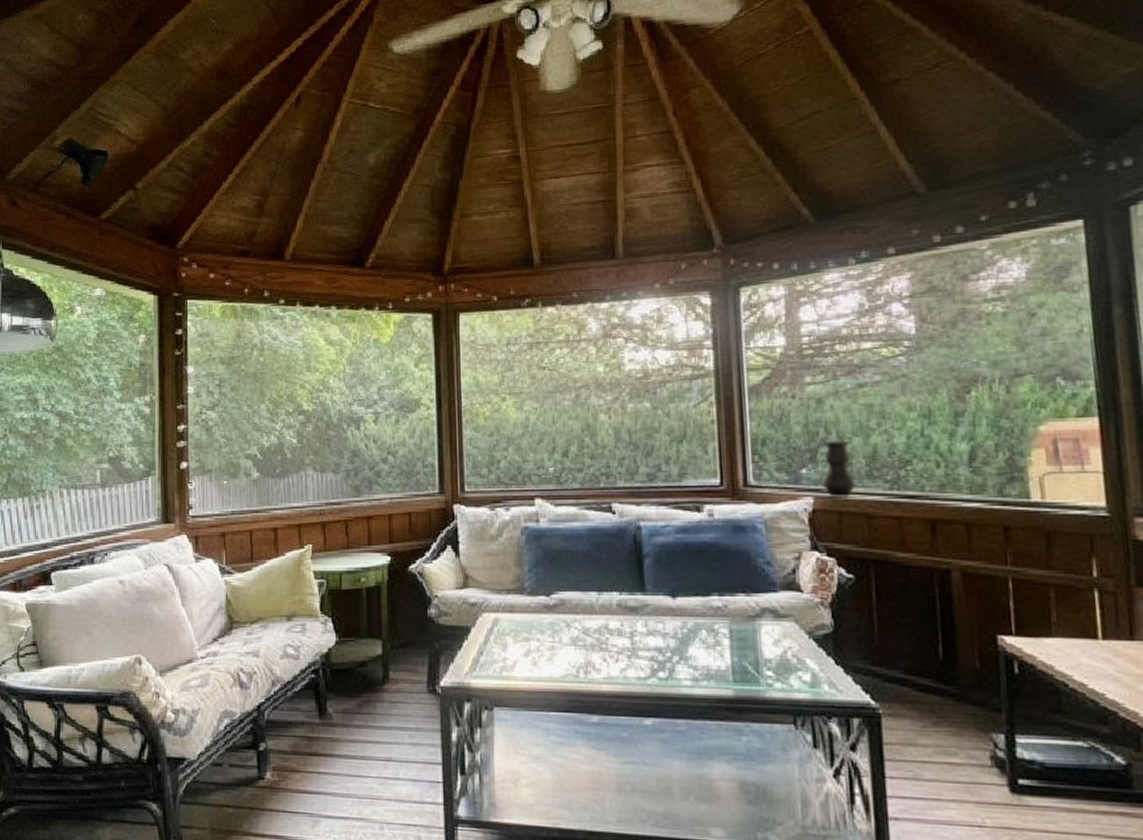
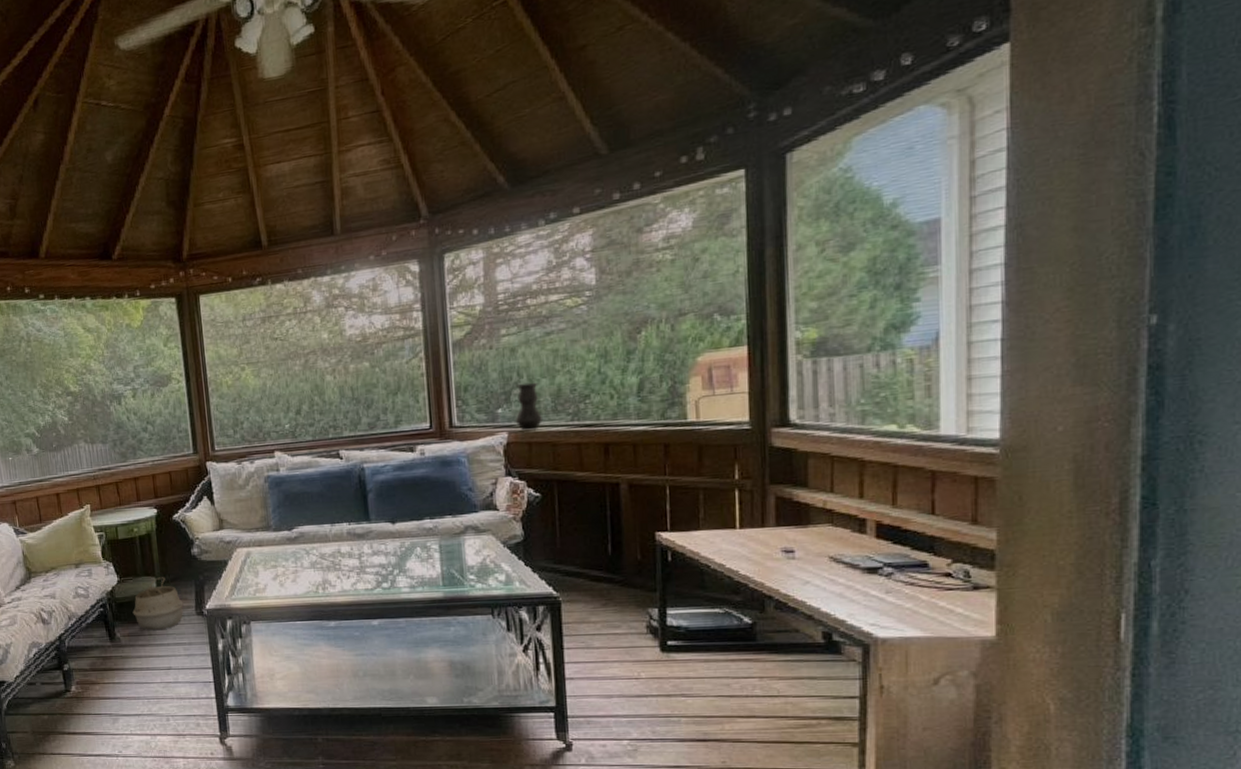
woven basket: none [350,641,413,709] -> present [132,577,184,631]

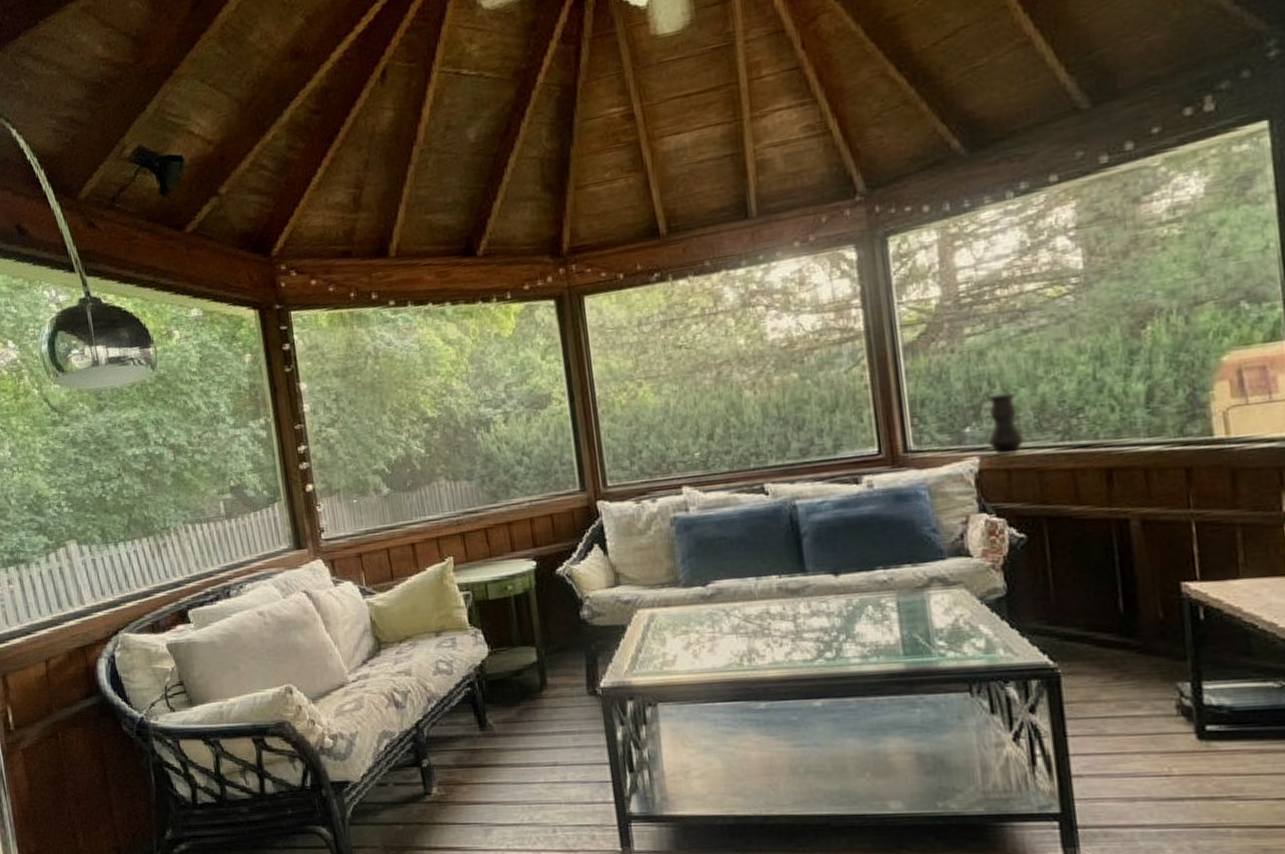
woven basket: present [132,577,184,631] -> none [507,647,572,716]

